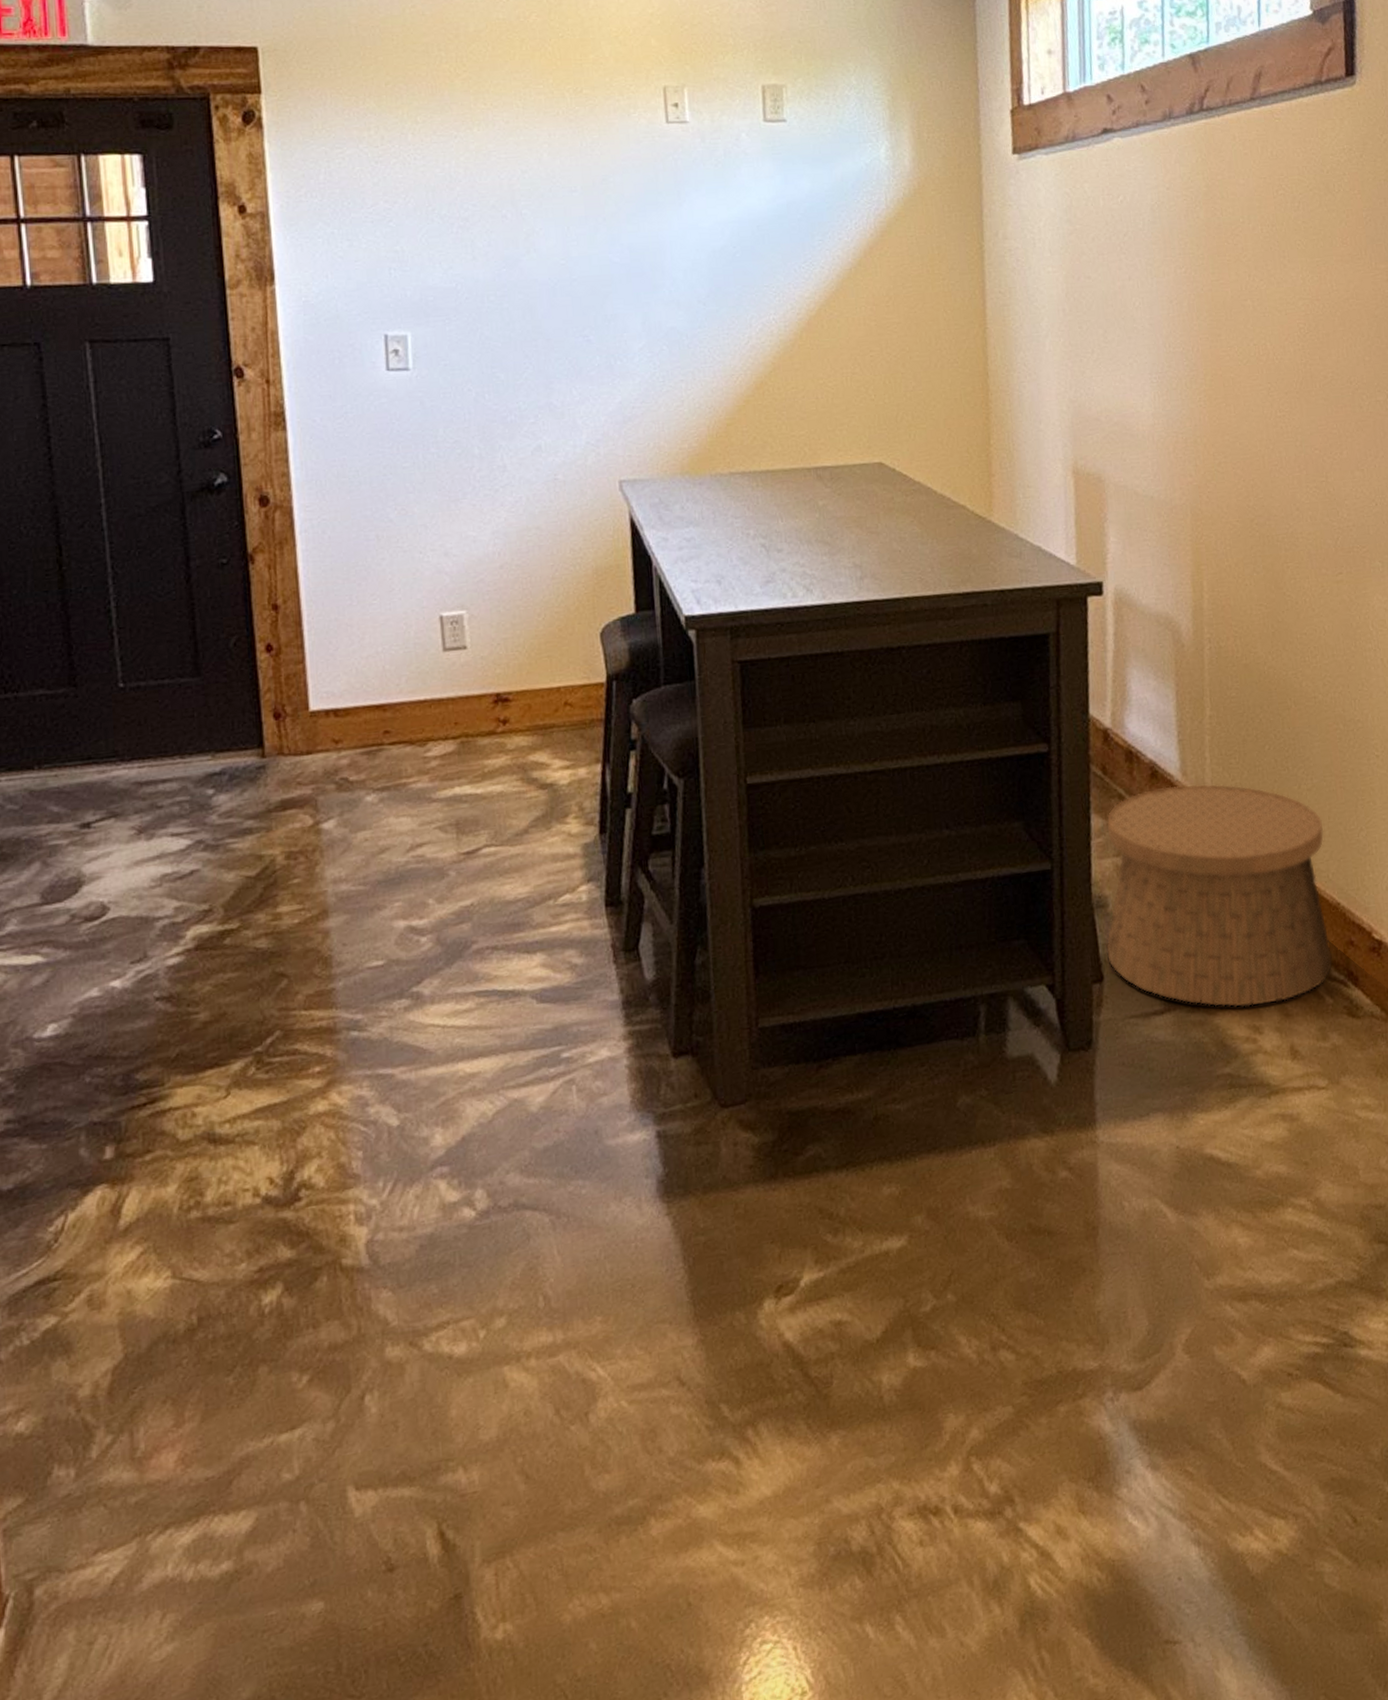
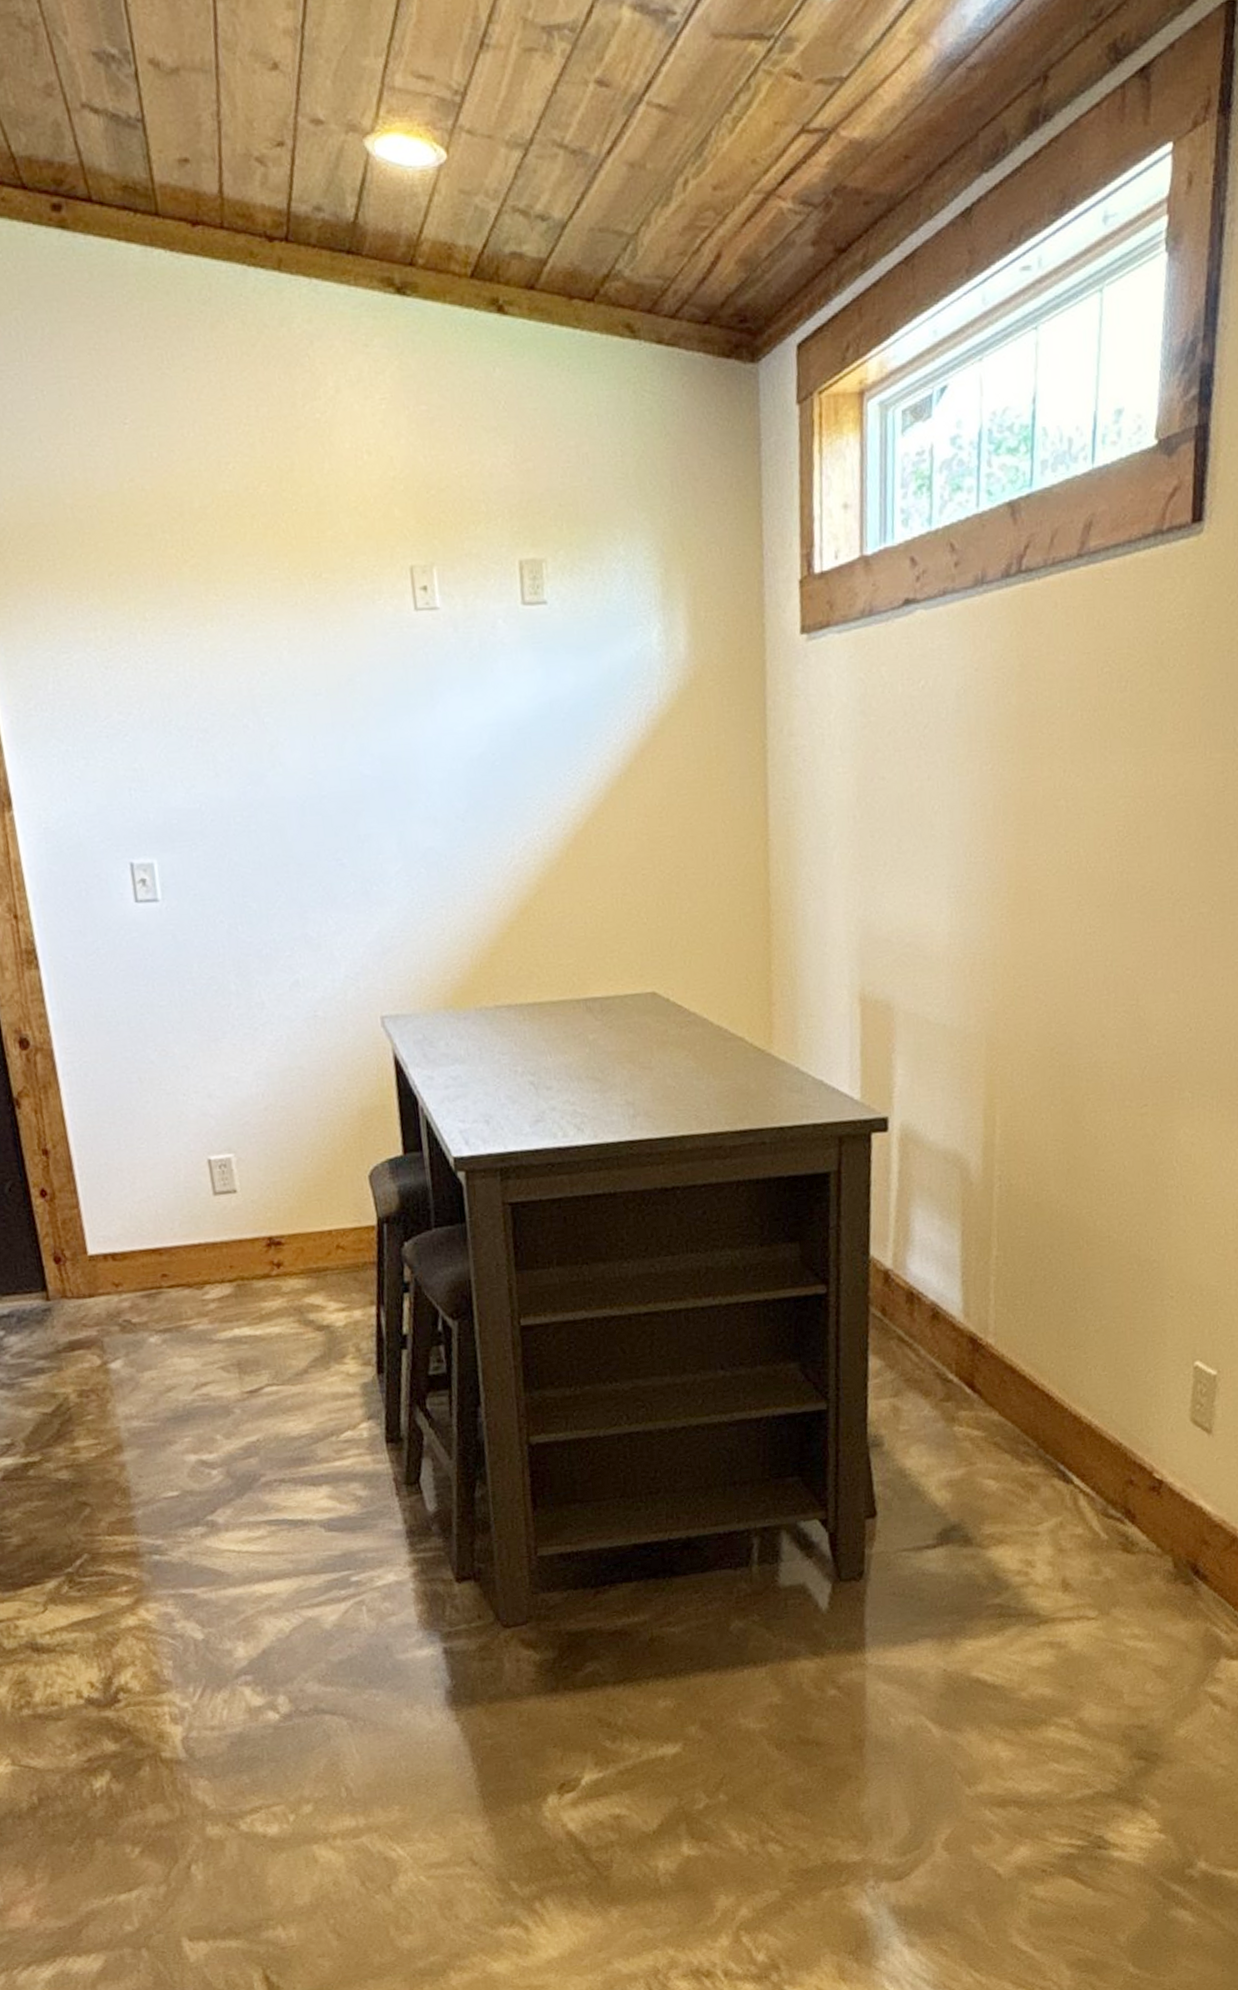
basket: present [1106,784,1333,1008] -> none [880,1325,1110,1543]

